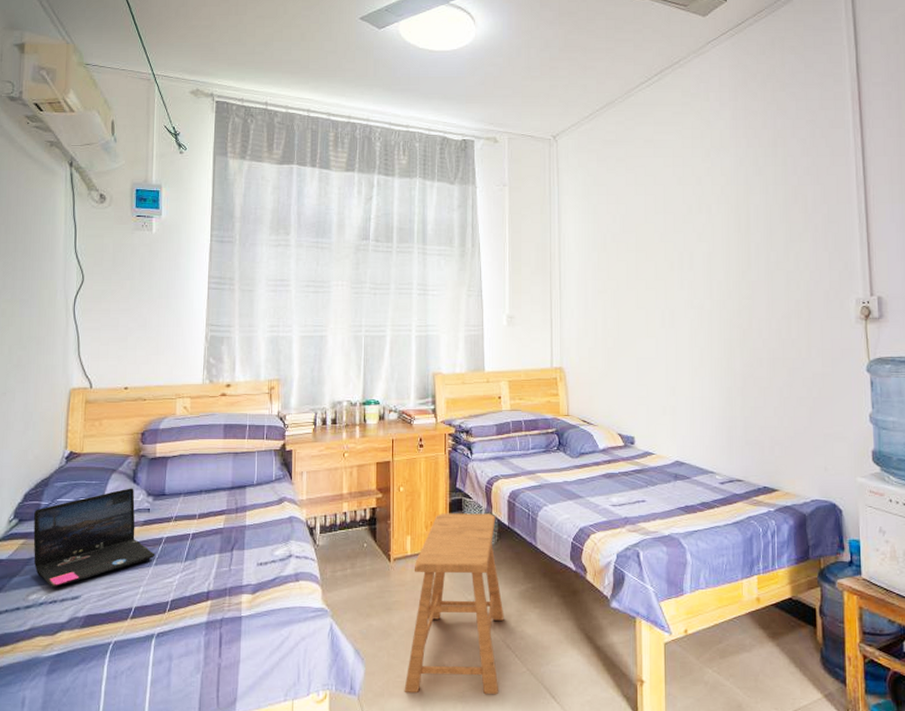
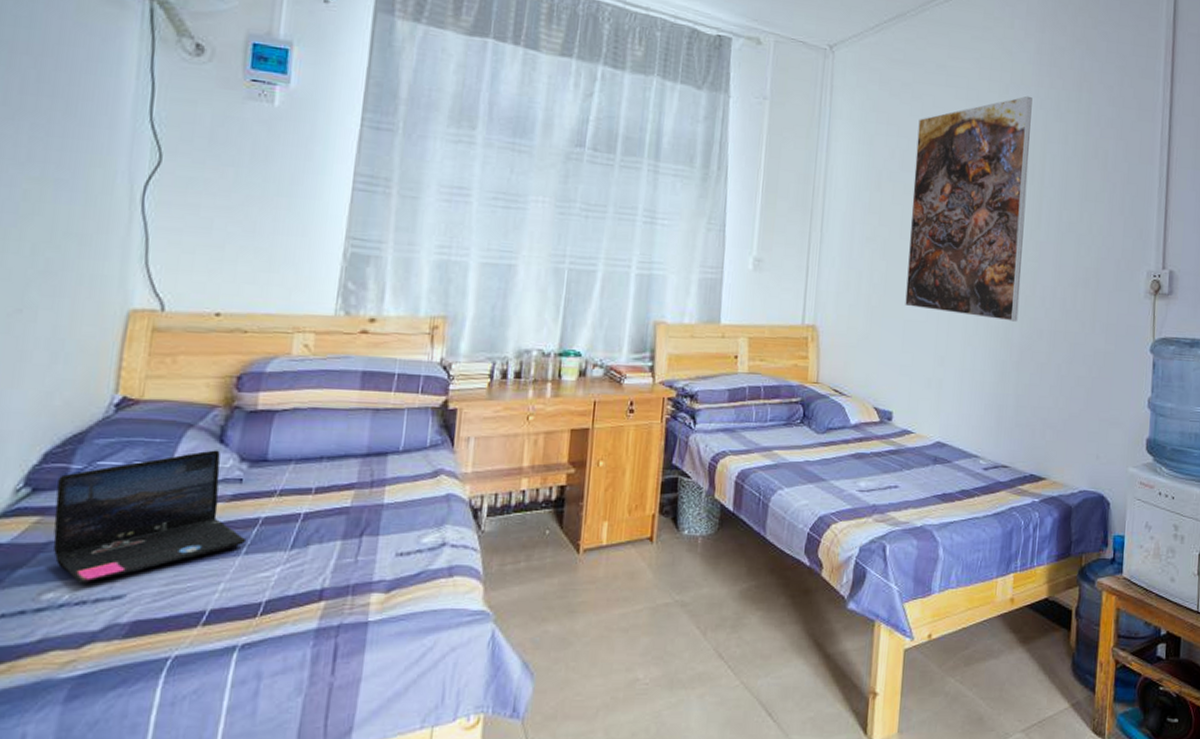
stool: present [404,513,504,695] -> none [583,494,719,714]
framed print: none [634,156,738,353] -> present [905,95,1033,322]

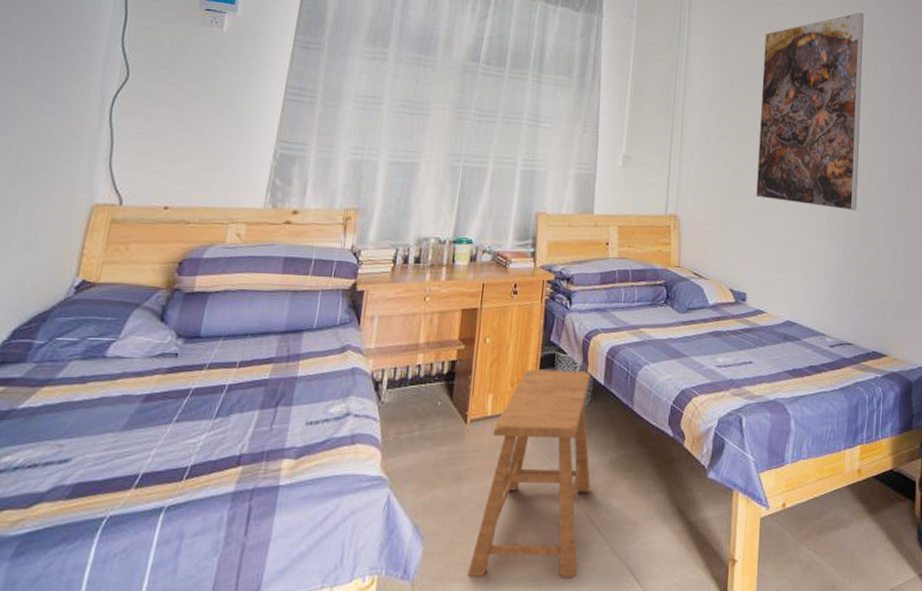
laptop: present [53,450,247,584] -> none [13,327,178,448]
stool: none [583,494,719,714] -> present [467,369,591,578]

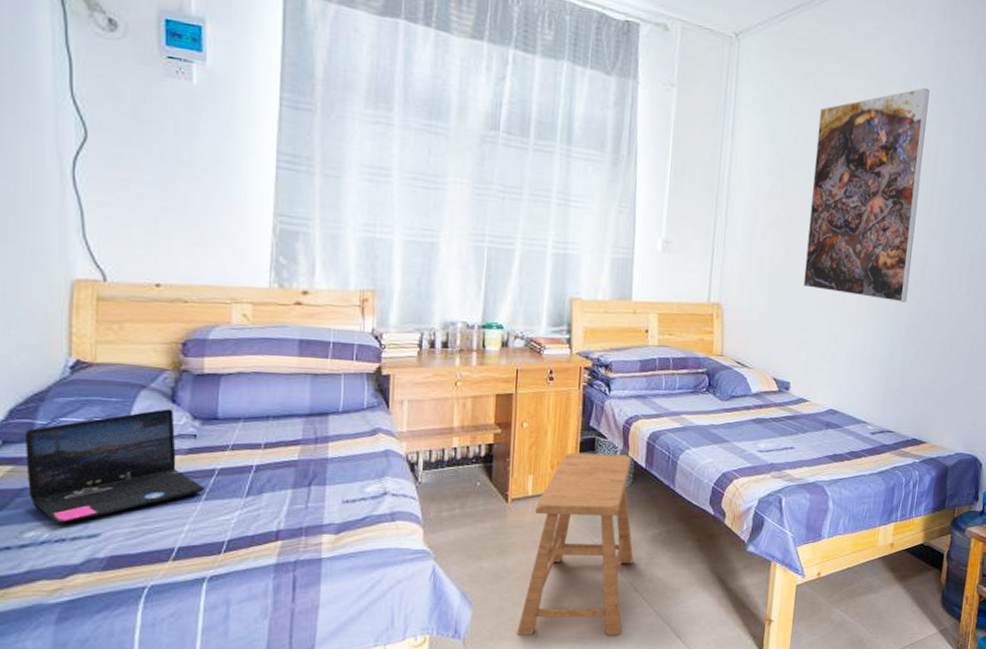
laptop: none [13,327,178,448] -> present [26,409,206,524]

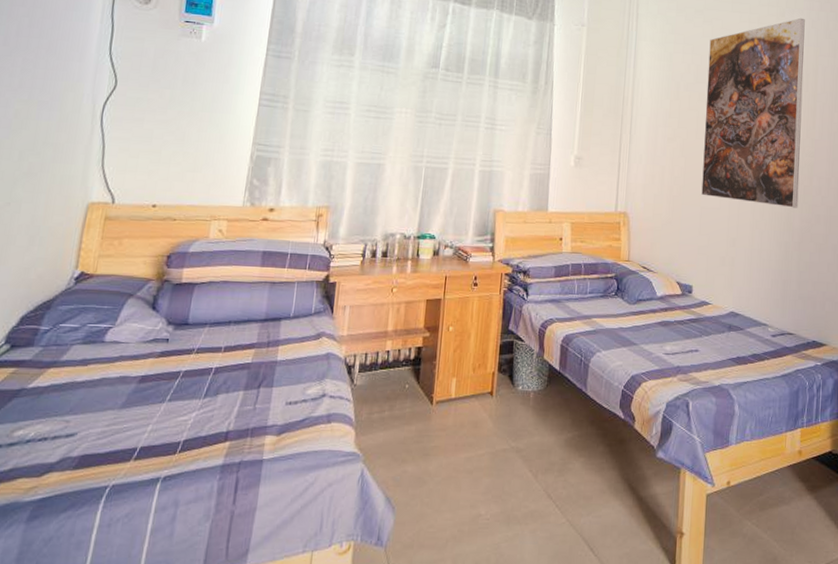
laptop: present [26,409,206,524] -> none [24,315,170,424]
stool: present [516,452,634,636] -> none [435,355,548,547]

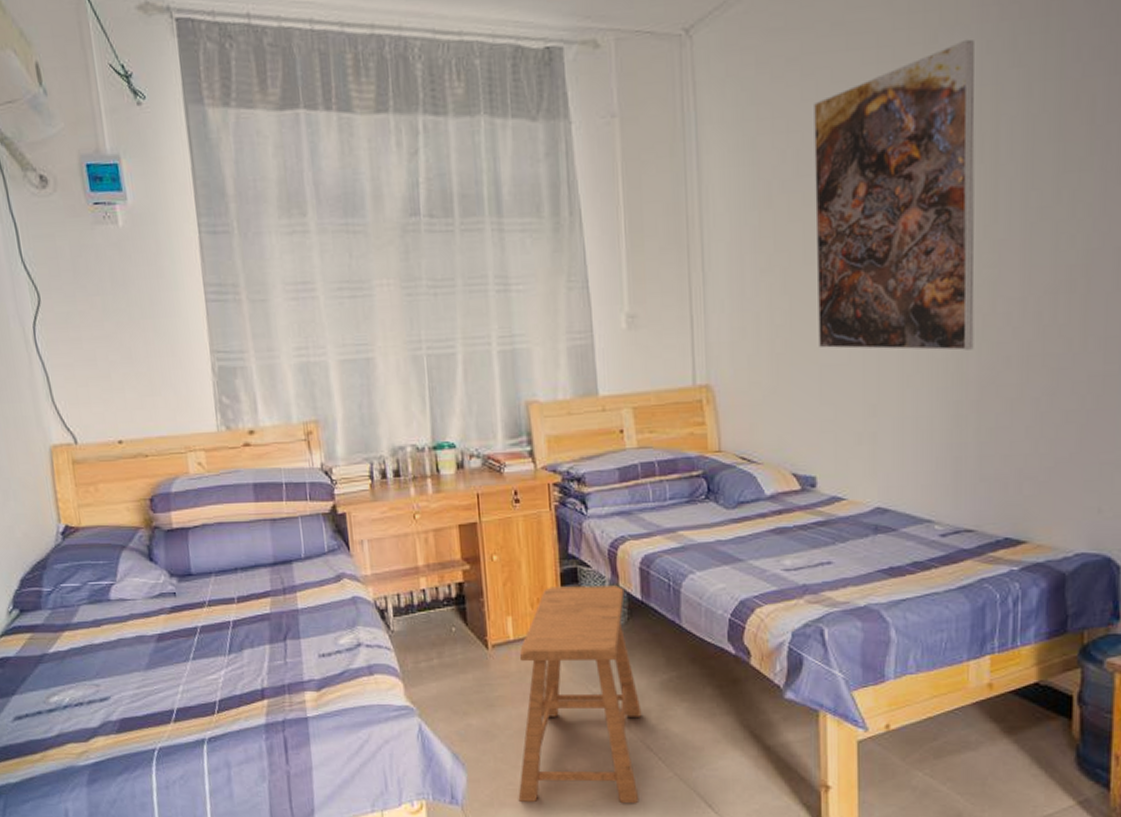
stool: none [435,355,548,547] -> present [518,585,642,804]

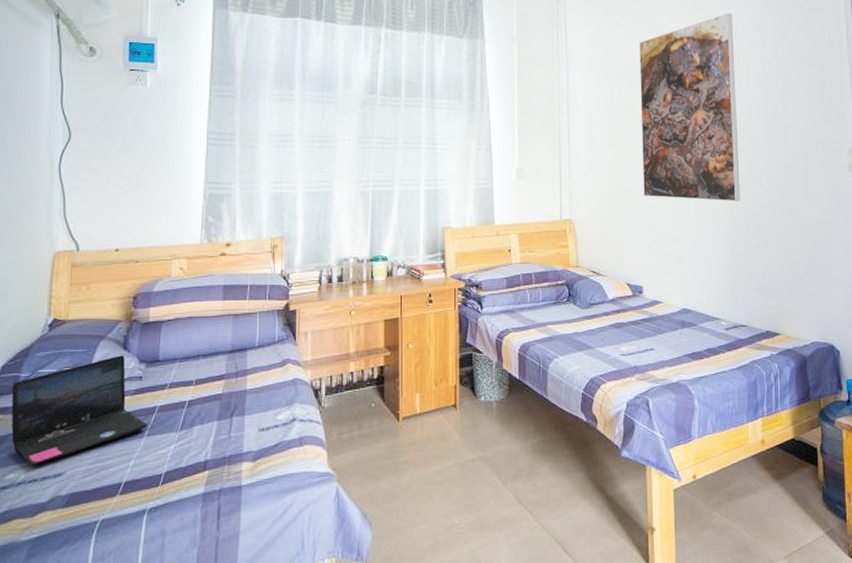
laptop: none [36,568,192,689] -> present [11,355,148,466]
stool: present [518,585,642,804] -> none [413,368,516,555]

